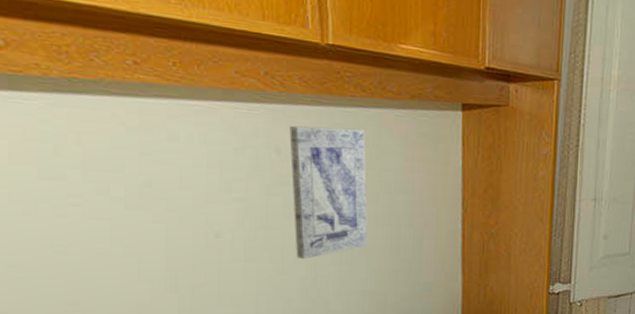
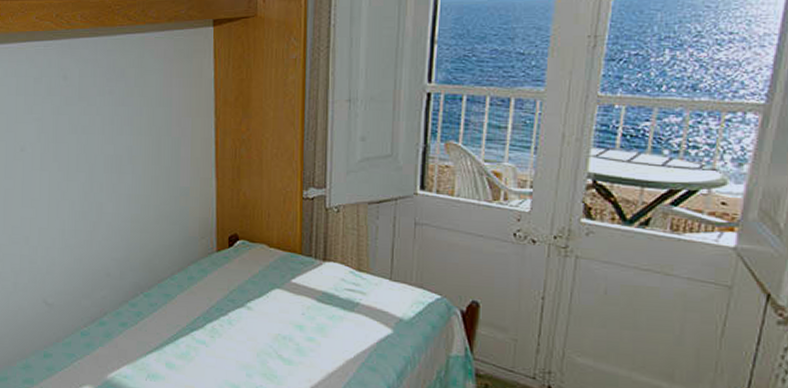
wall art: present [289,125,368,260] -> none [73,53,134,168]

